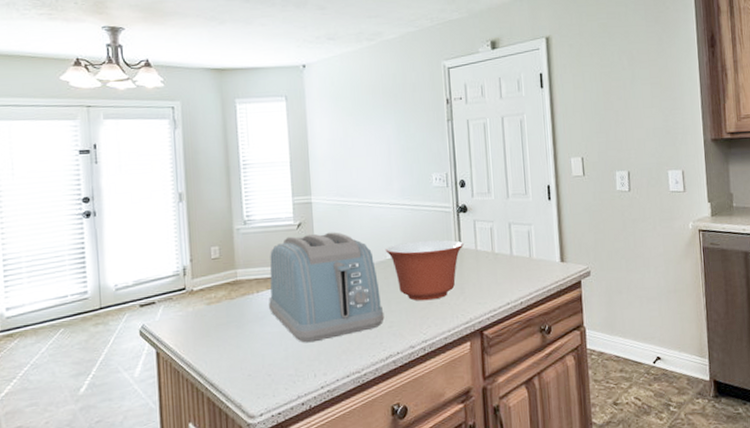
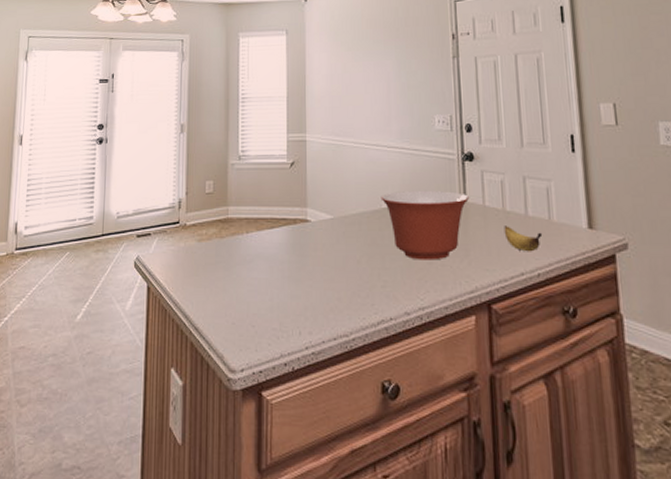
toaster: present [269,232,384,343] -> none [257,173,377,295]
banana: none [493,265,525,285] -> present [504,226,543,252]

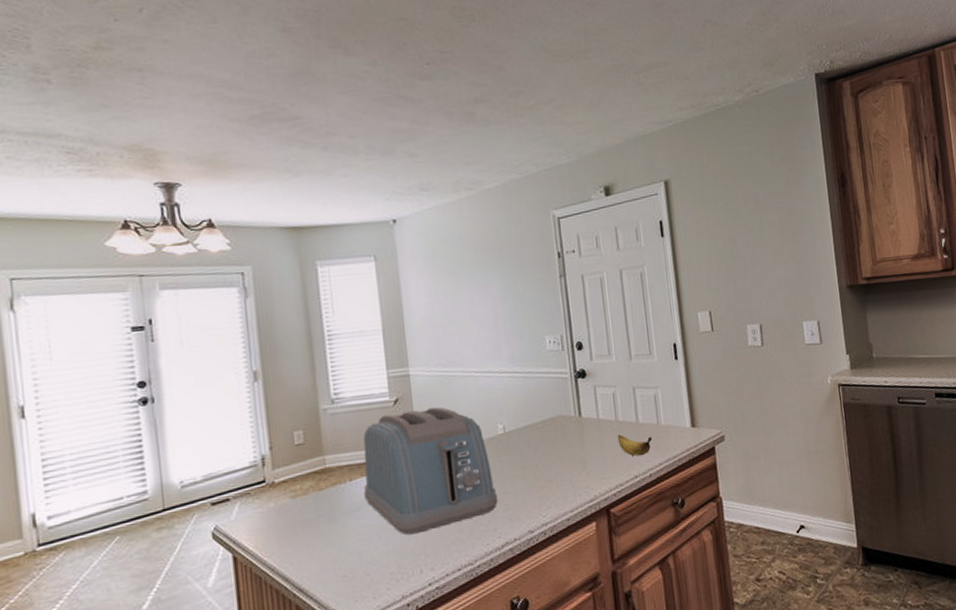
toaster: none [257,173,377,295] -> present [363,406,498,535]
mixing bowl: present [380,190,469,261] -> none [495,409,584,480]

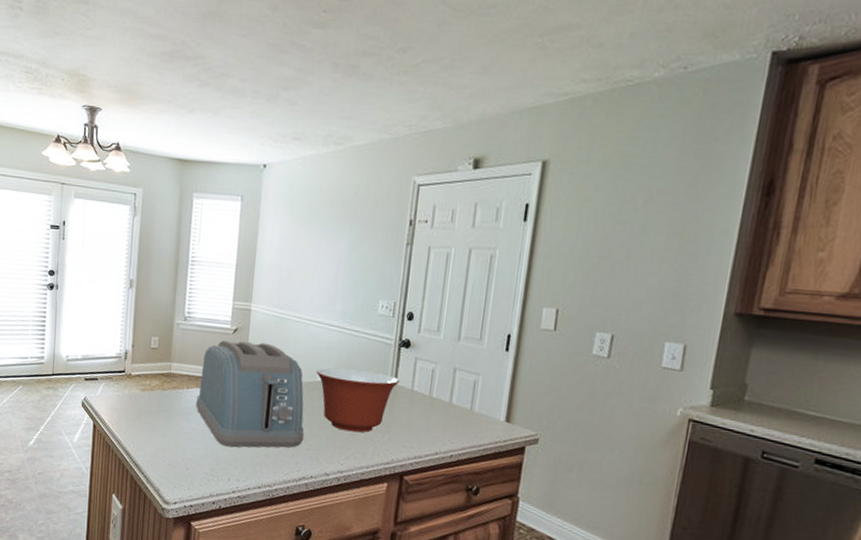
mixing bowl: none [495,409,584,480] -> present [316,367,399,433]
banana: present [617,435,653,456] -> none [426,410,462,436]

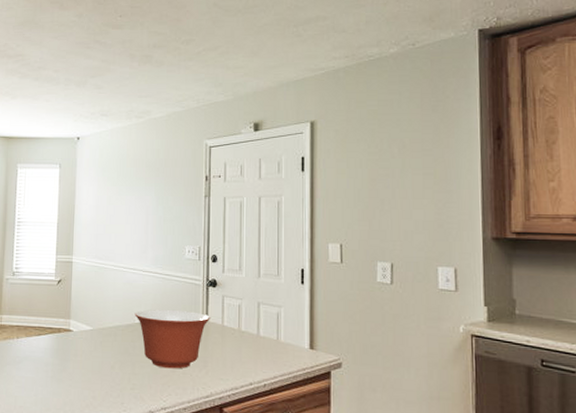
toaster: present [196,340,304,448] -> none [26,290,128,392]

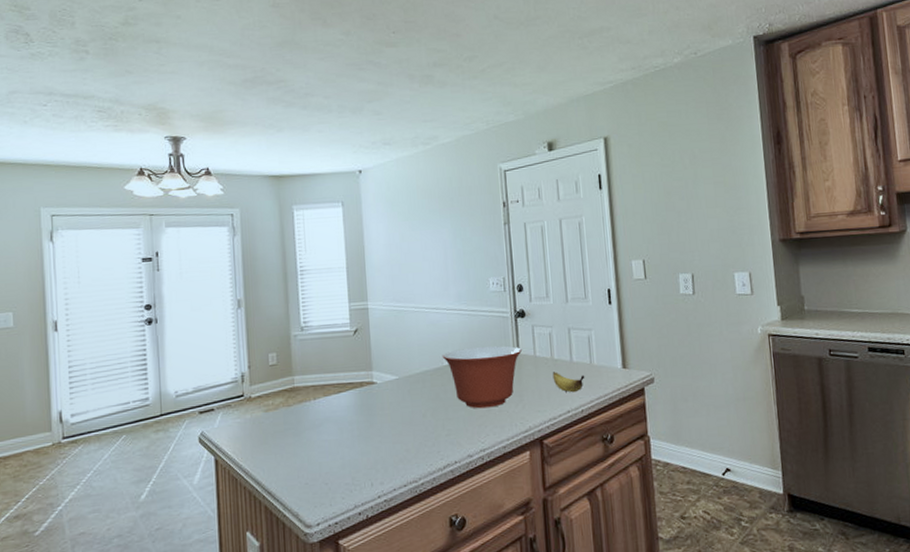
banana: none [238,343,271,366] -> present [552,372,585,393]

